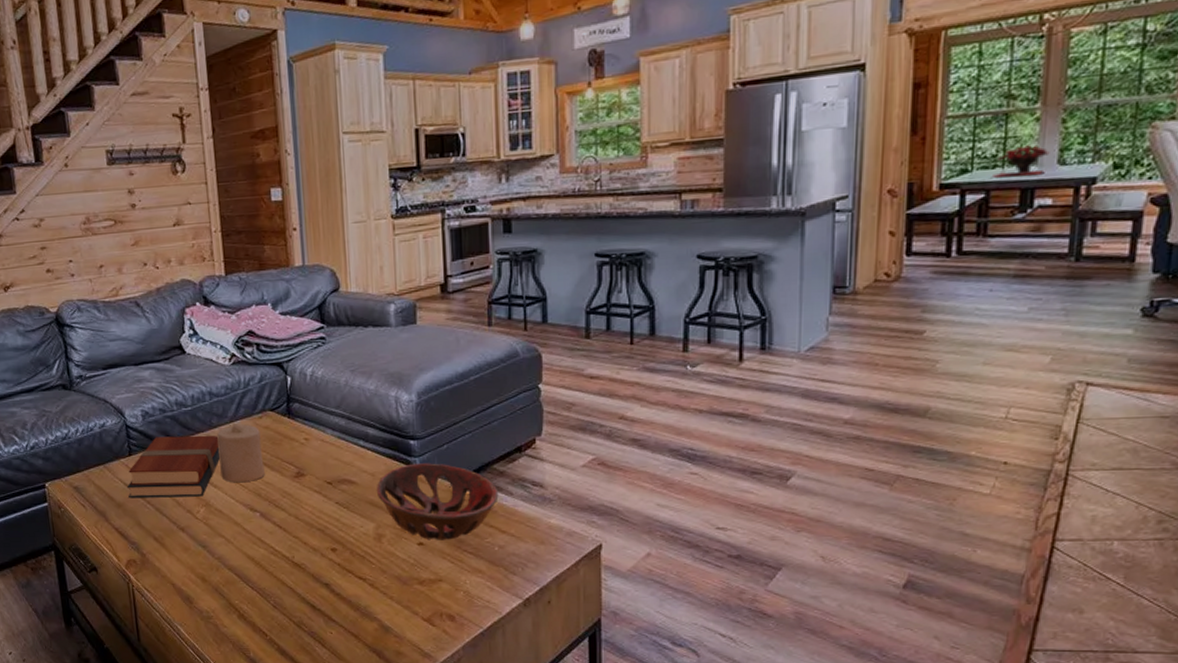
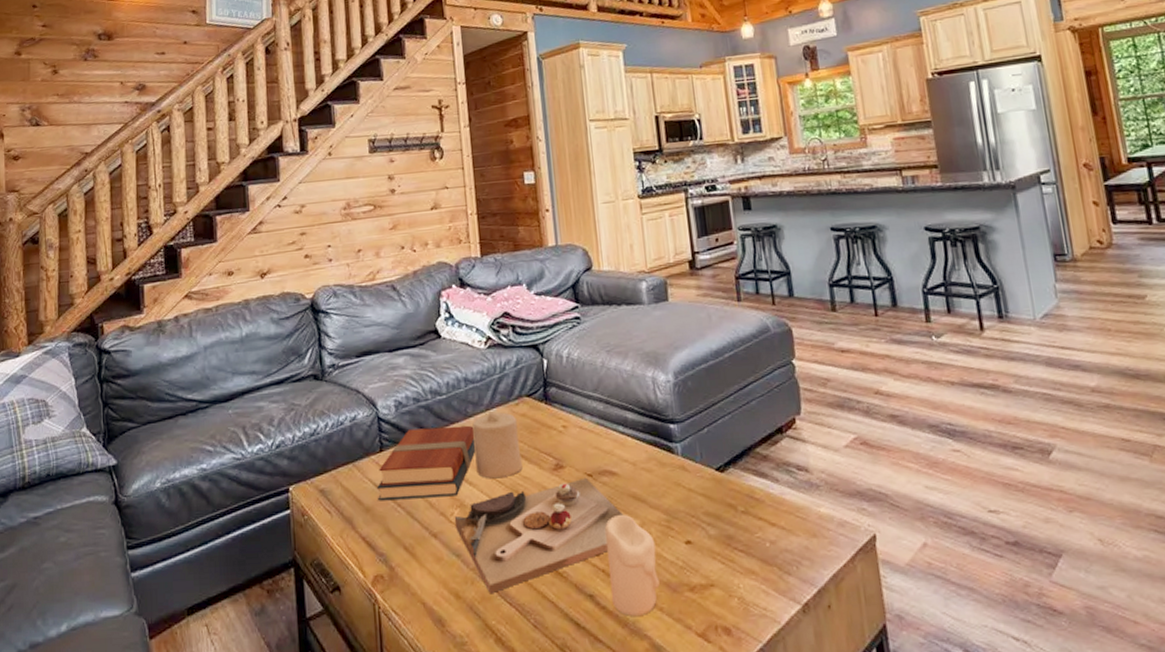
decorative tray: none [200,484,360,578] -> present [454,477,623,593]
candle: none [342,518,391,602] -> present [605,515,660,616]
decorative bowl: present [376,463,499,540] -> none [638,448,765,537]

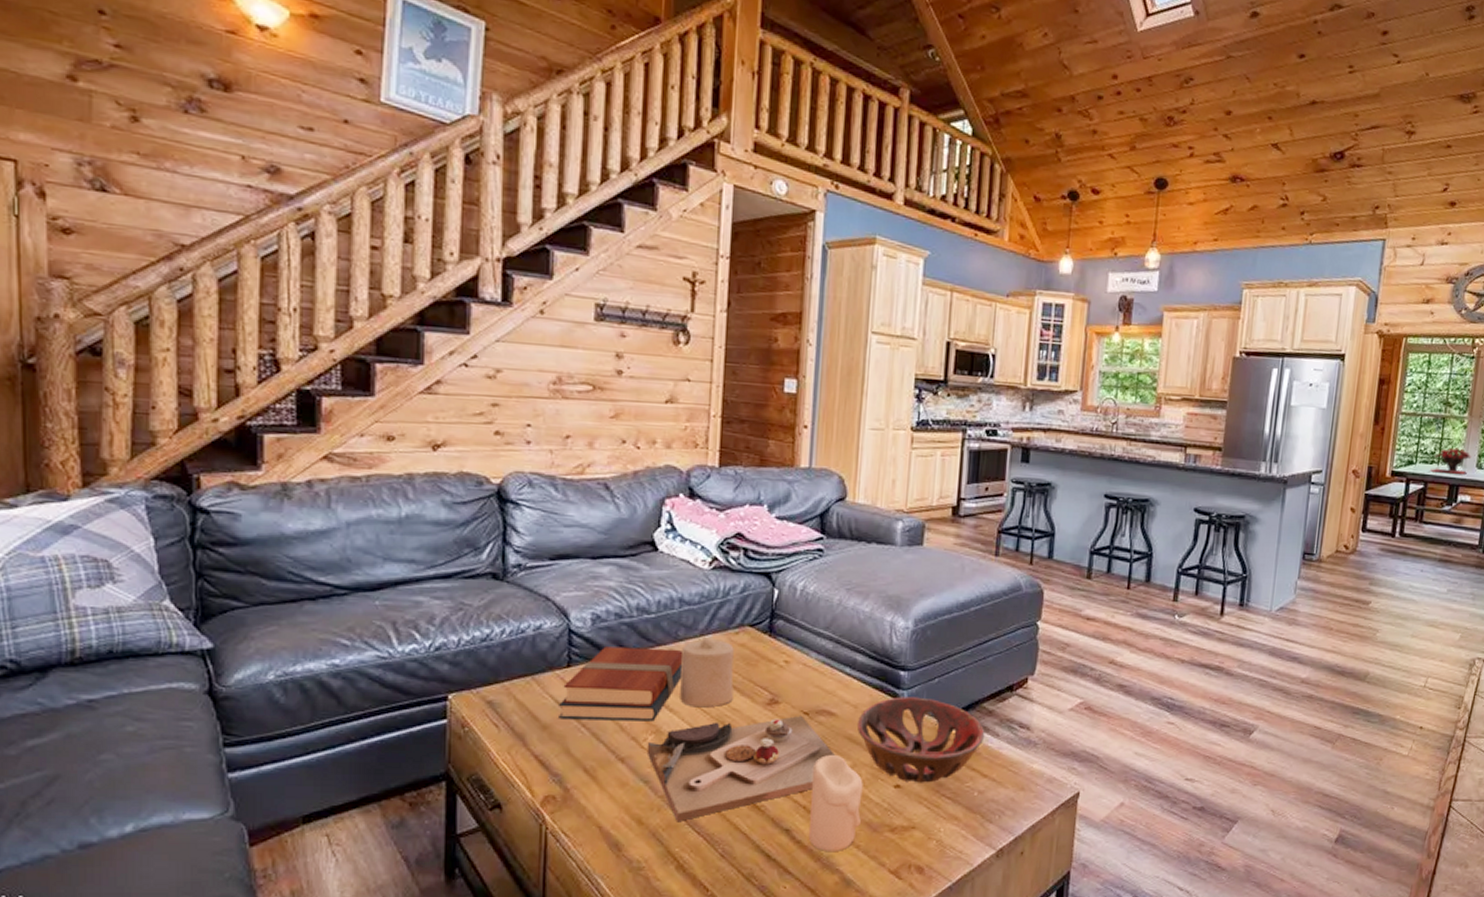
decorative bowl: none [638,448,765,537] -> present [856,697,985,783]

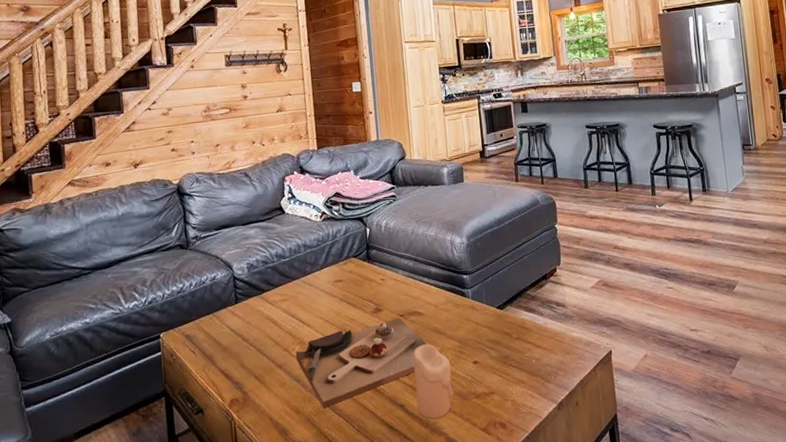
books: present [559,646,684,722] -> none [233,281,313,341]
candle: present [680,636,734,708] -> none [310,269,350,321]
decorative bowl: present [856,697,985,783] -> none [438,293,533,358]

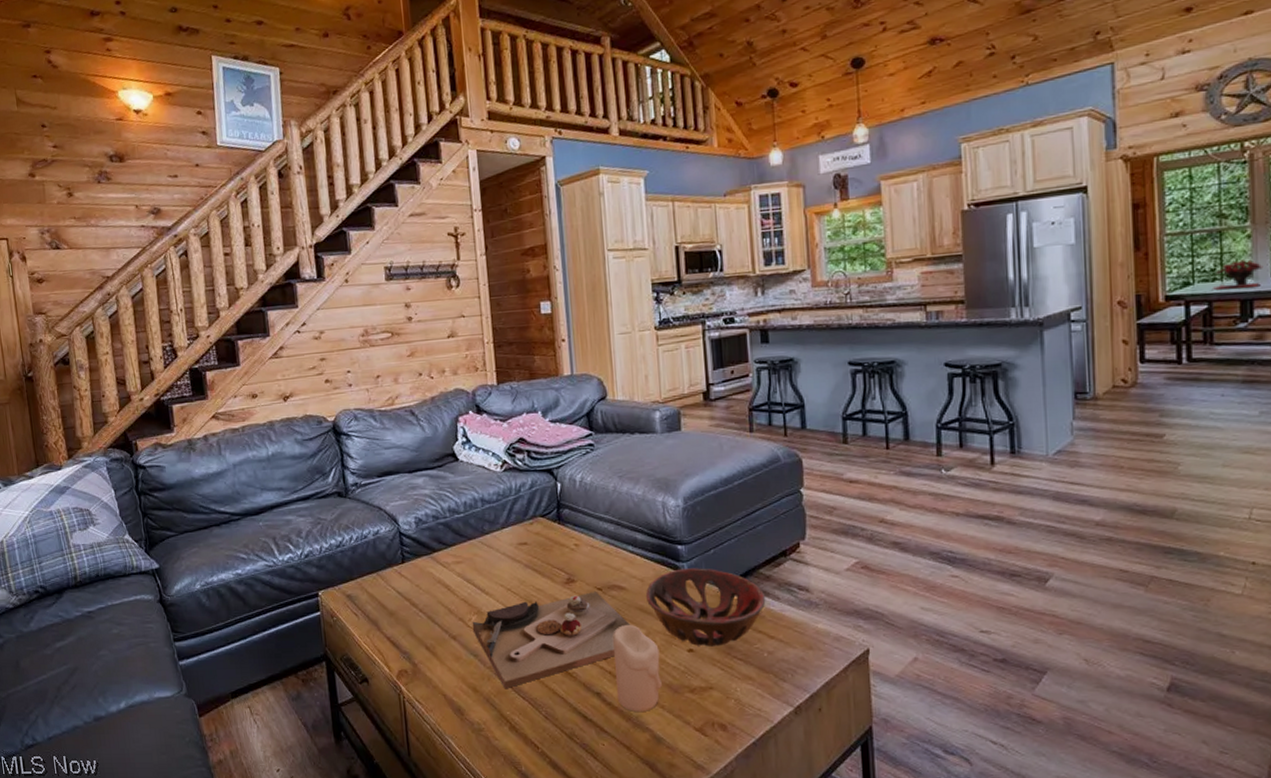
decorative bowl: none [438,293,533,358] -> present [645,568,766,647]

